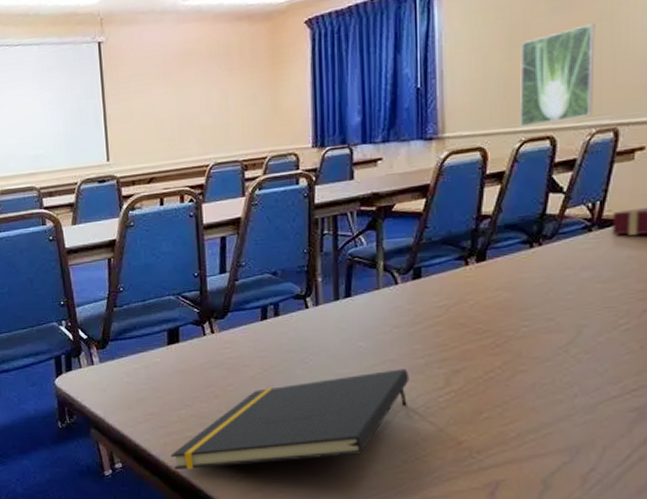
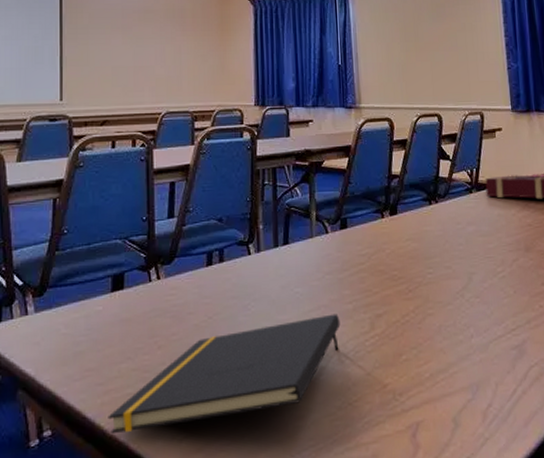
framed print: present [520,23,595,127] -> none [413,32,465,104]

